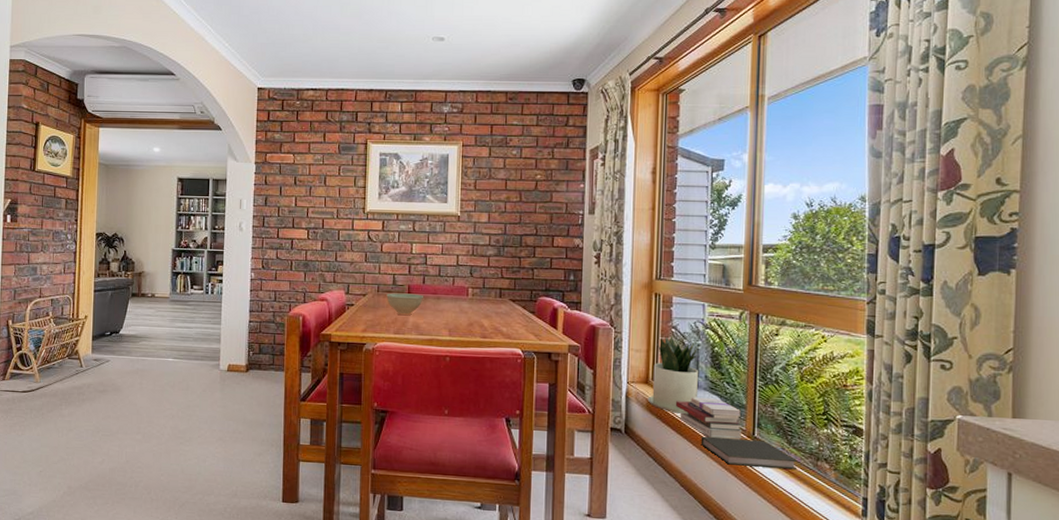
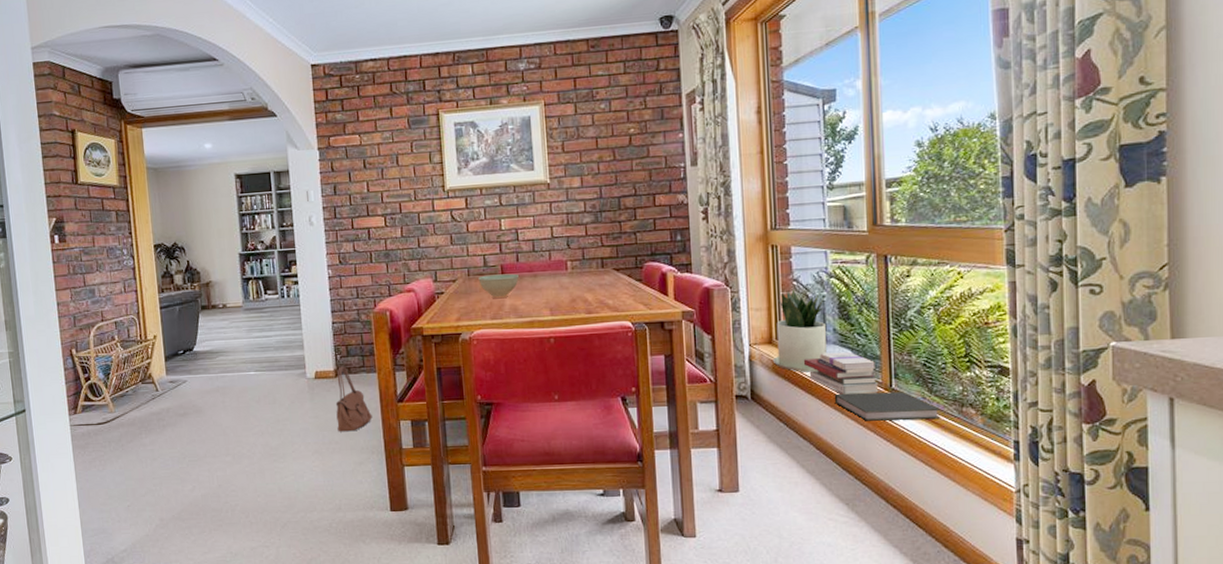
handbag: none [242,362,276,424] -> present [335,366,372,432]

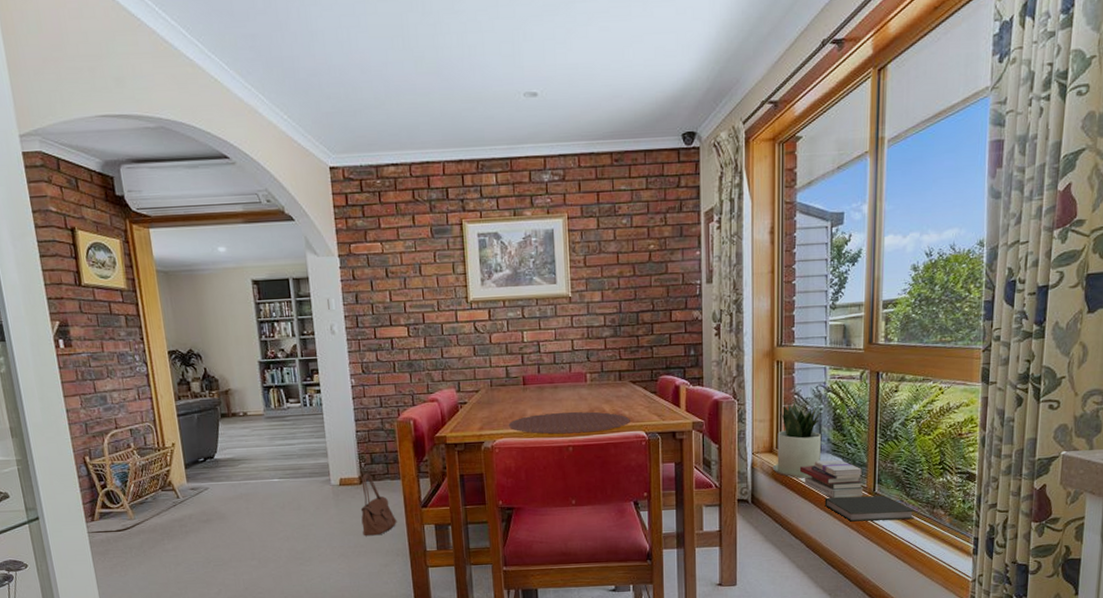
bowl: present [478,273,520,299] -> none [501,385,541,409]
place mat: none [487,301,615,325] -> present [509,411,630,434]

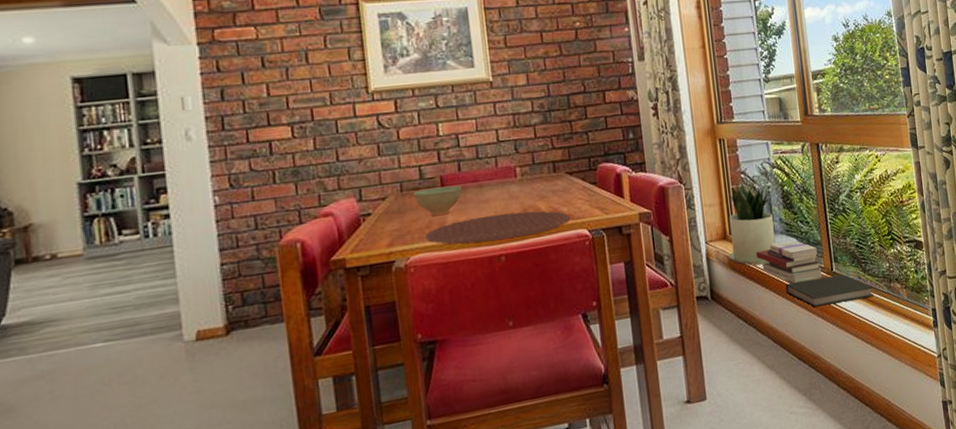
handbag: present [360,473,397,536] -> none [227,319,280,407]
bowl: none [501,385,541,409] -> present [413,185,463,217]

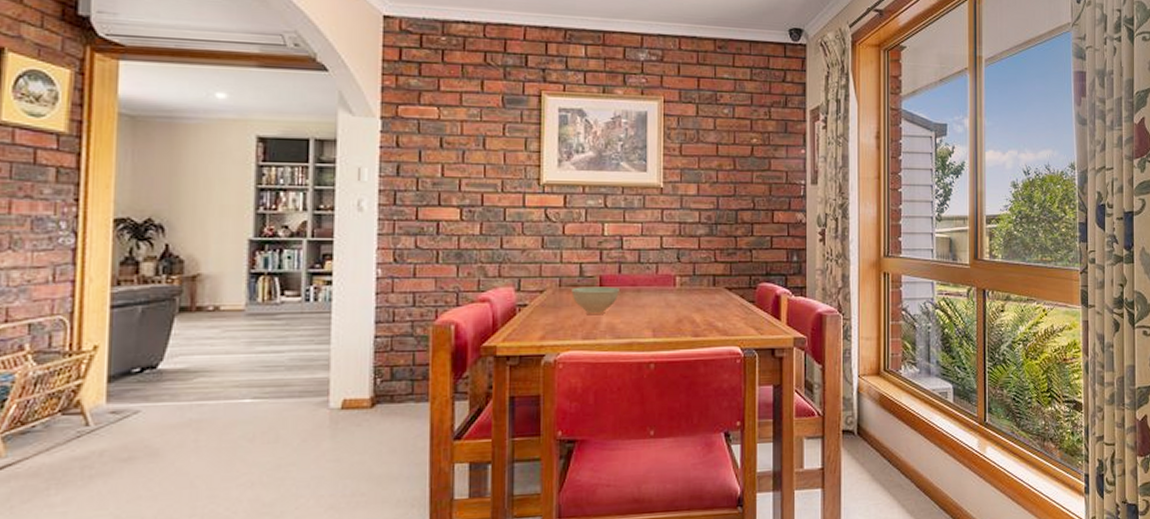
place mat: present [426,211,570,244] -> none [578,320,724,348]
planter: present [728,183,775,265] -> none [879,320,931,406]
books: present [755,240,823,284] -> none [908,385,975,430]
book: present [785,274,874,308] -> none [935,426,1026,457]

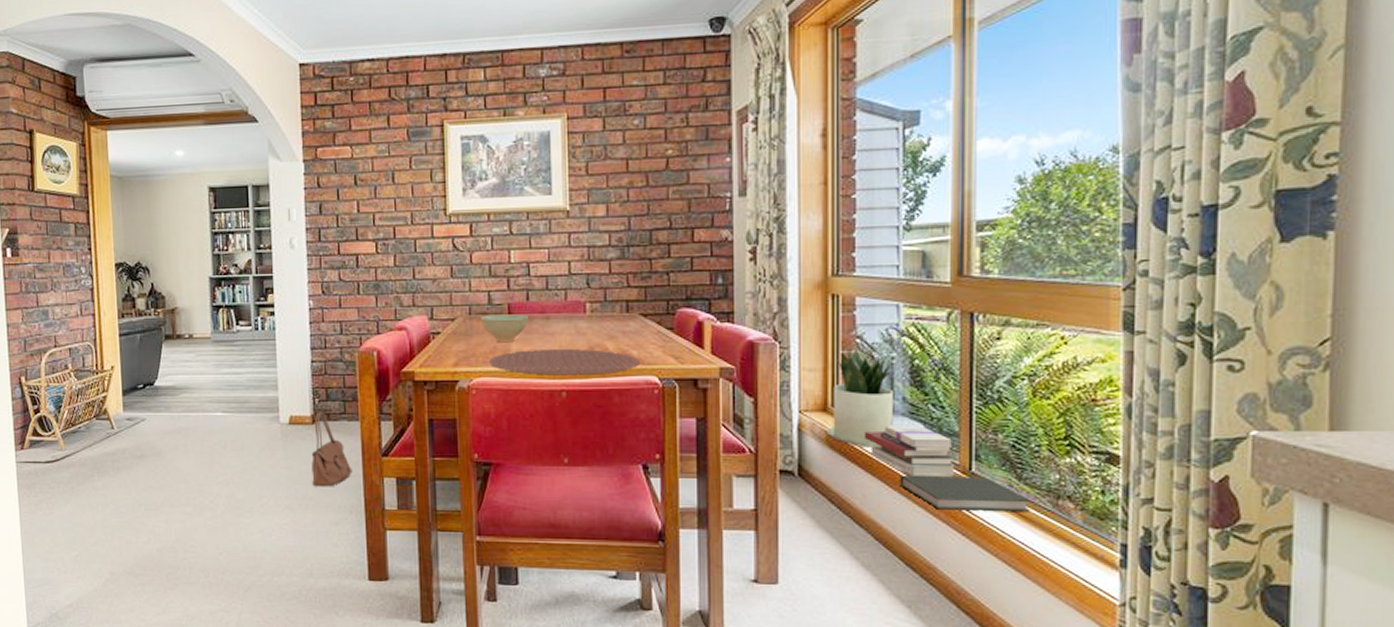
handbag: none [366,393,417,480] -> present [311,412,352,487]
place mat: none [578,320,724,348] -> present [490,348,639,375]
planter: none [879,320,931,406] -> present [826,349,895,447]
books: none [908,385,975,430] -> present [863,425,955,478]
book: none [935,426,1026,457] -> present [899,474,1030,511]

